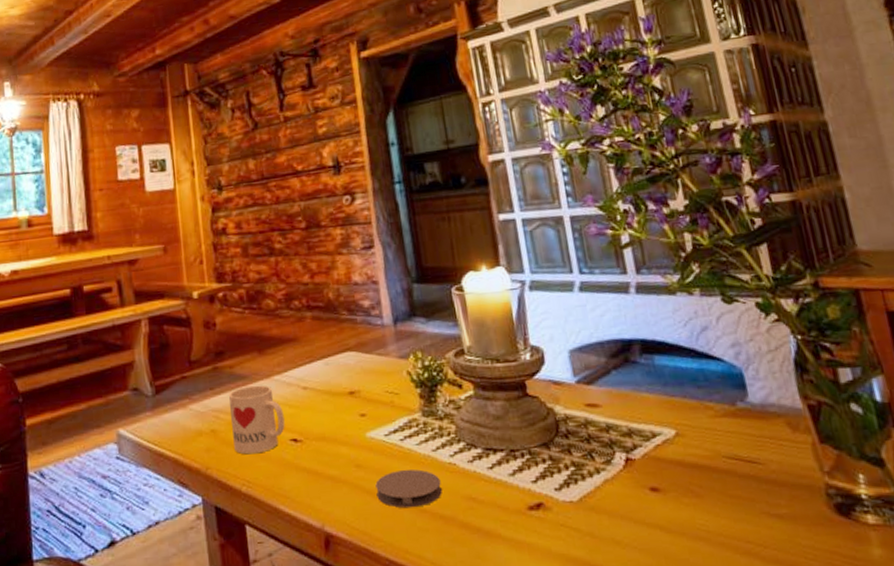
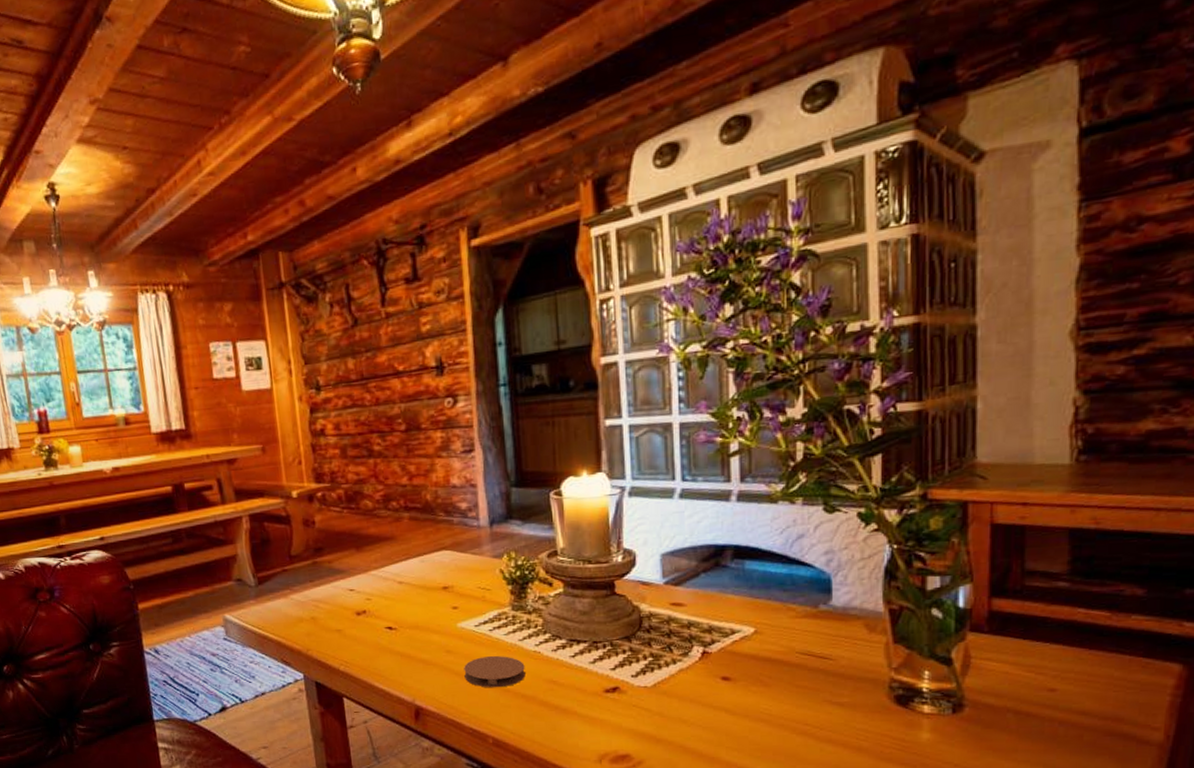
mug: present [229,385,285,455] -> none [328,579,381,639]

